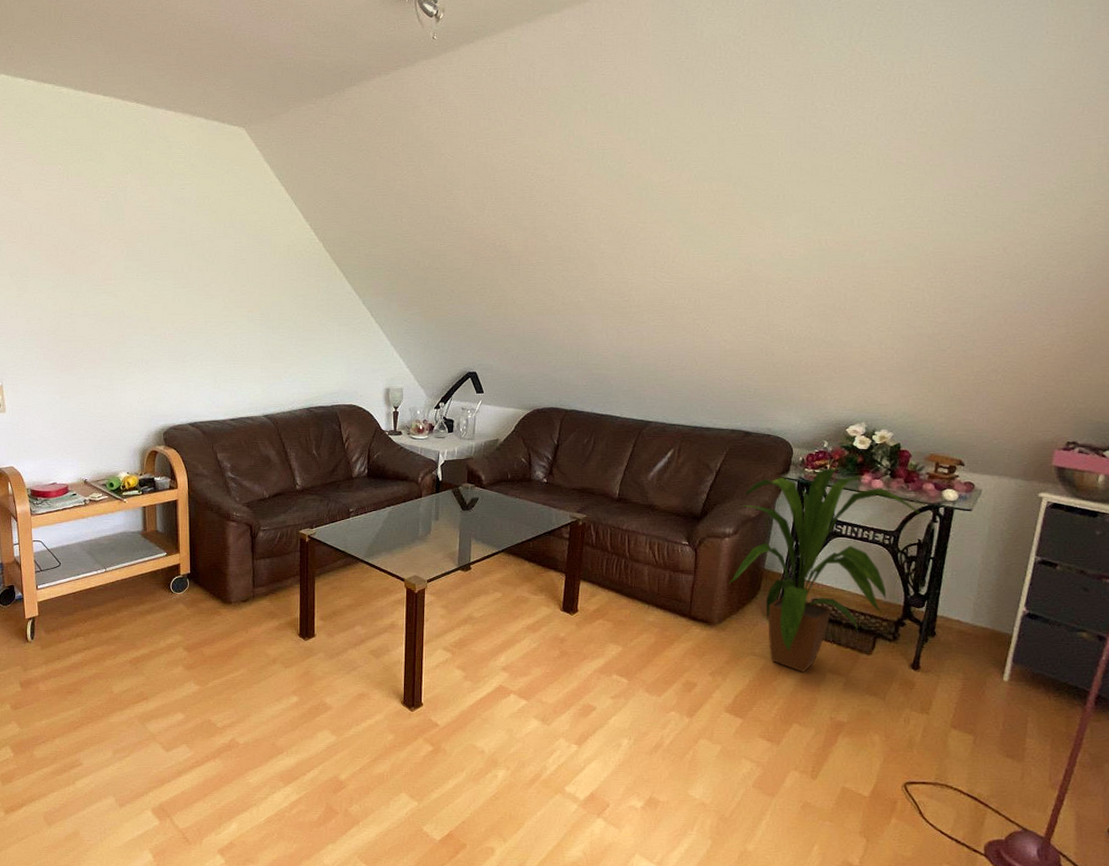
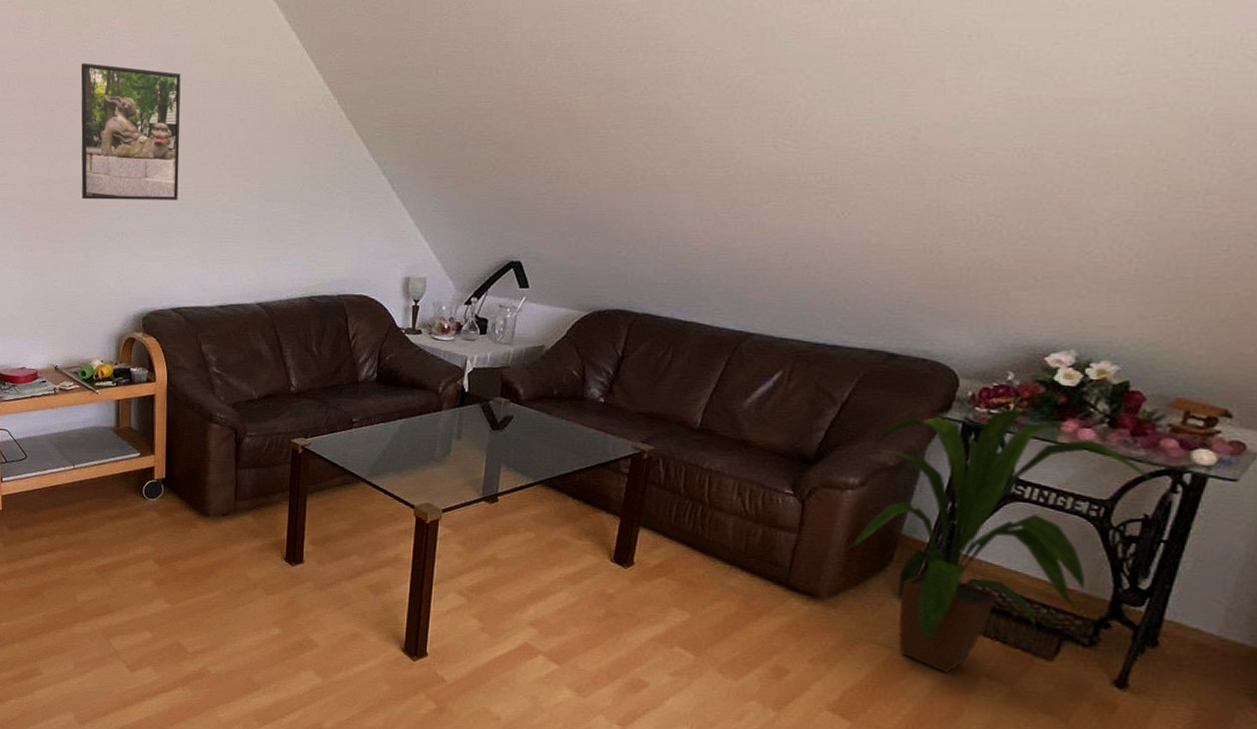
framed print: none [98,211,190,331] -> present [81,63,181,200]

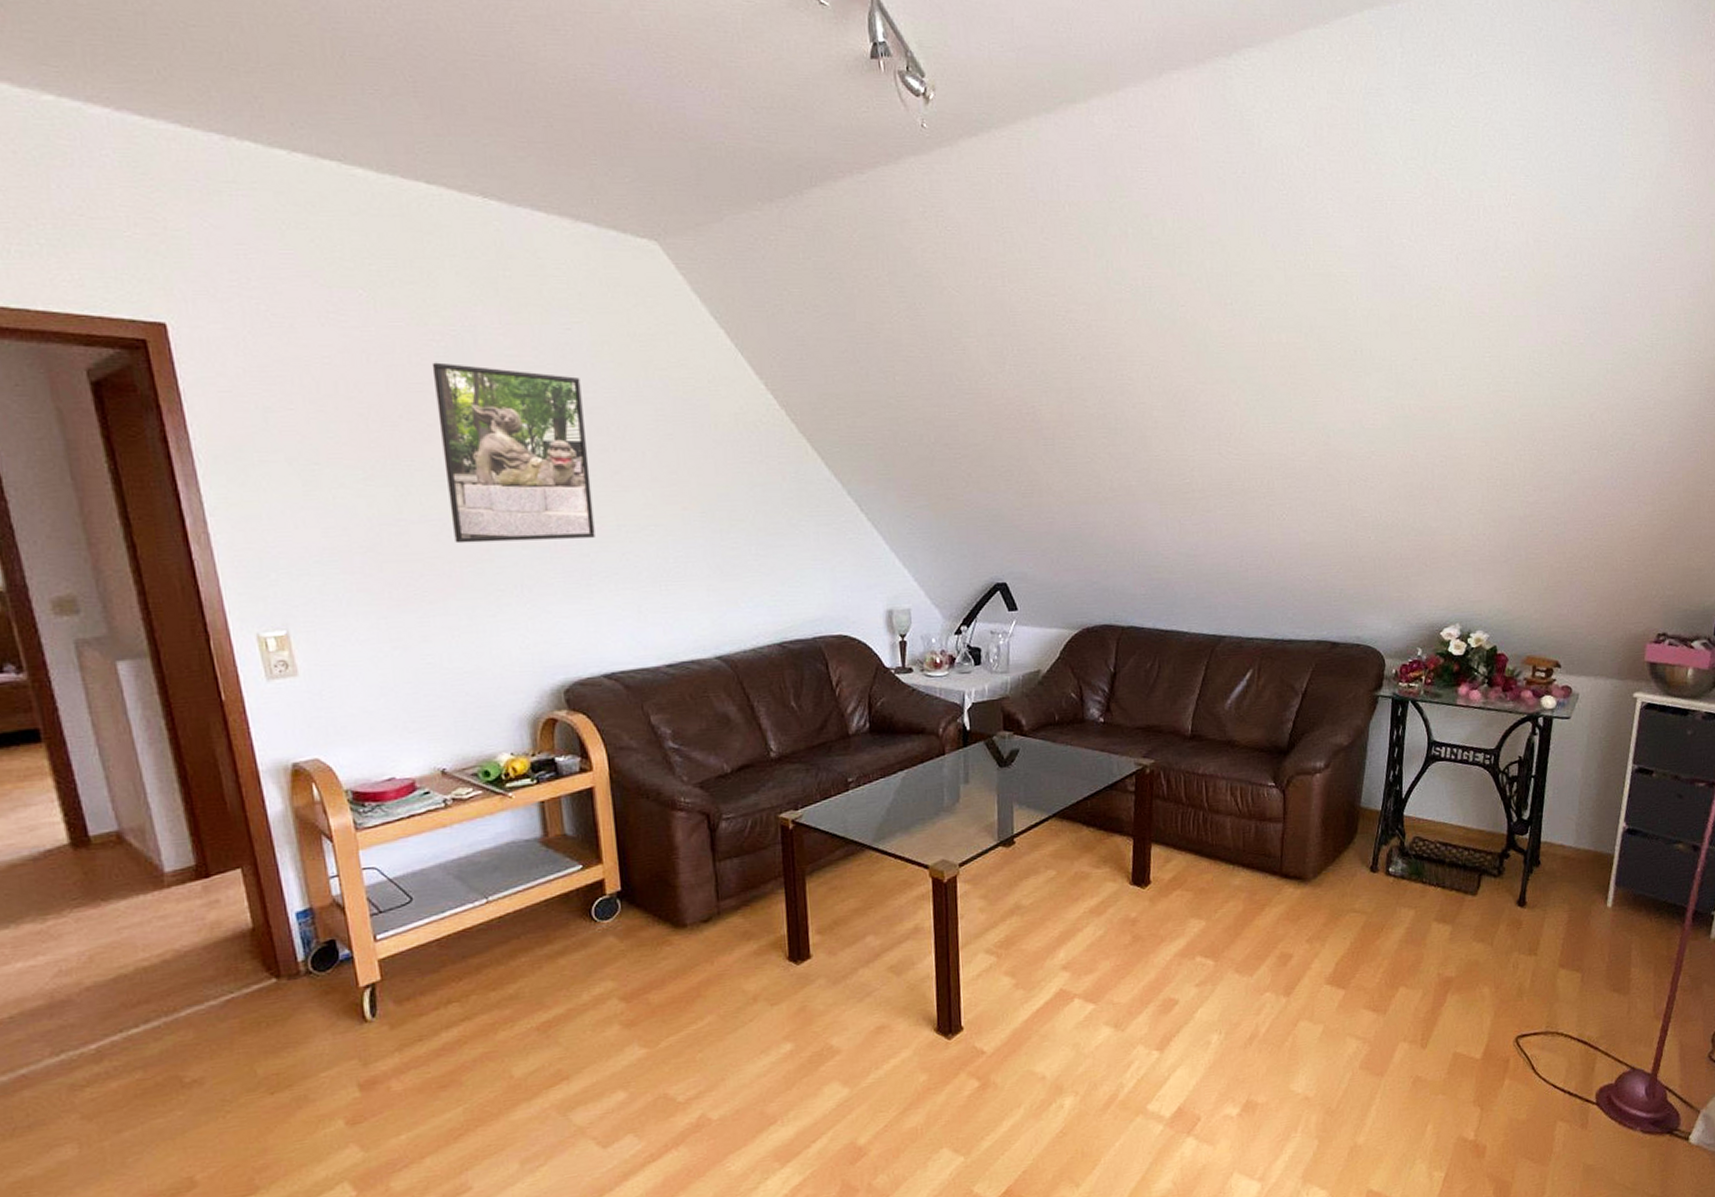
house plant: present [846,408,1154,673] -> none [1321,678,1521,925]

